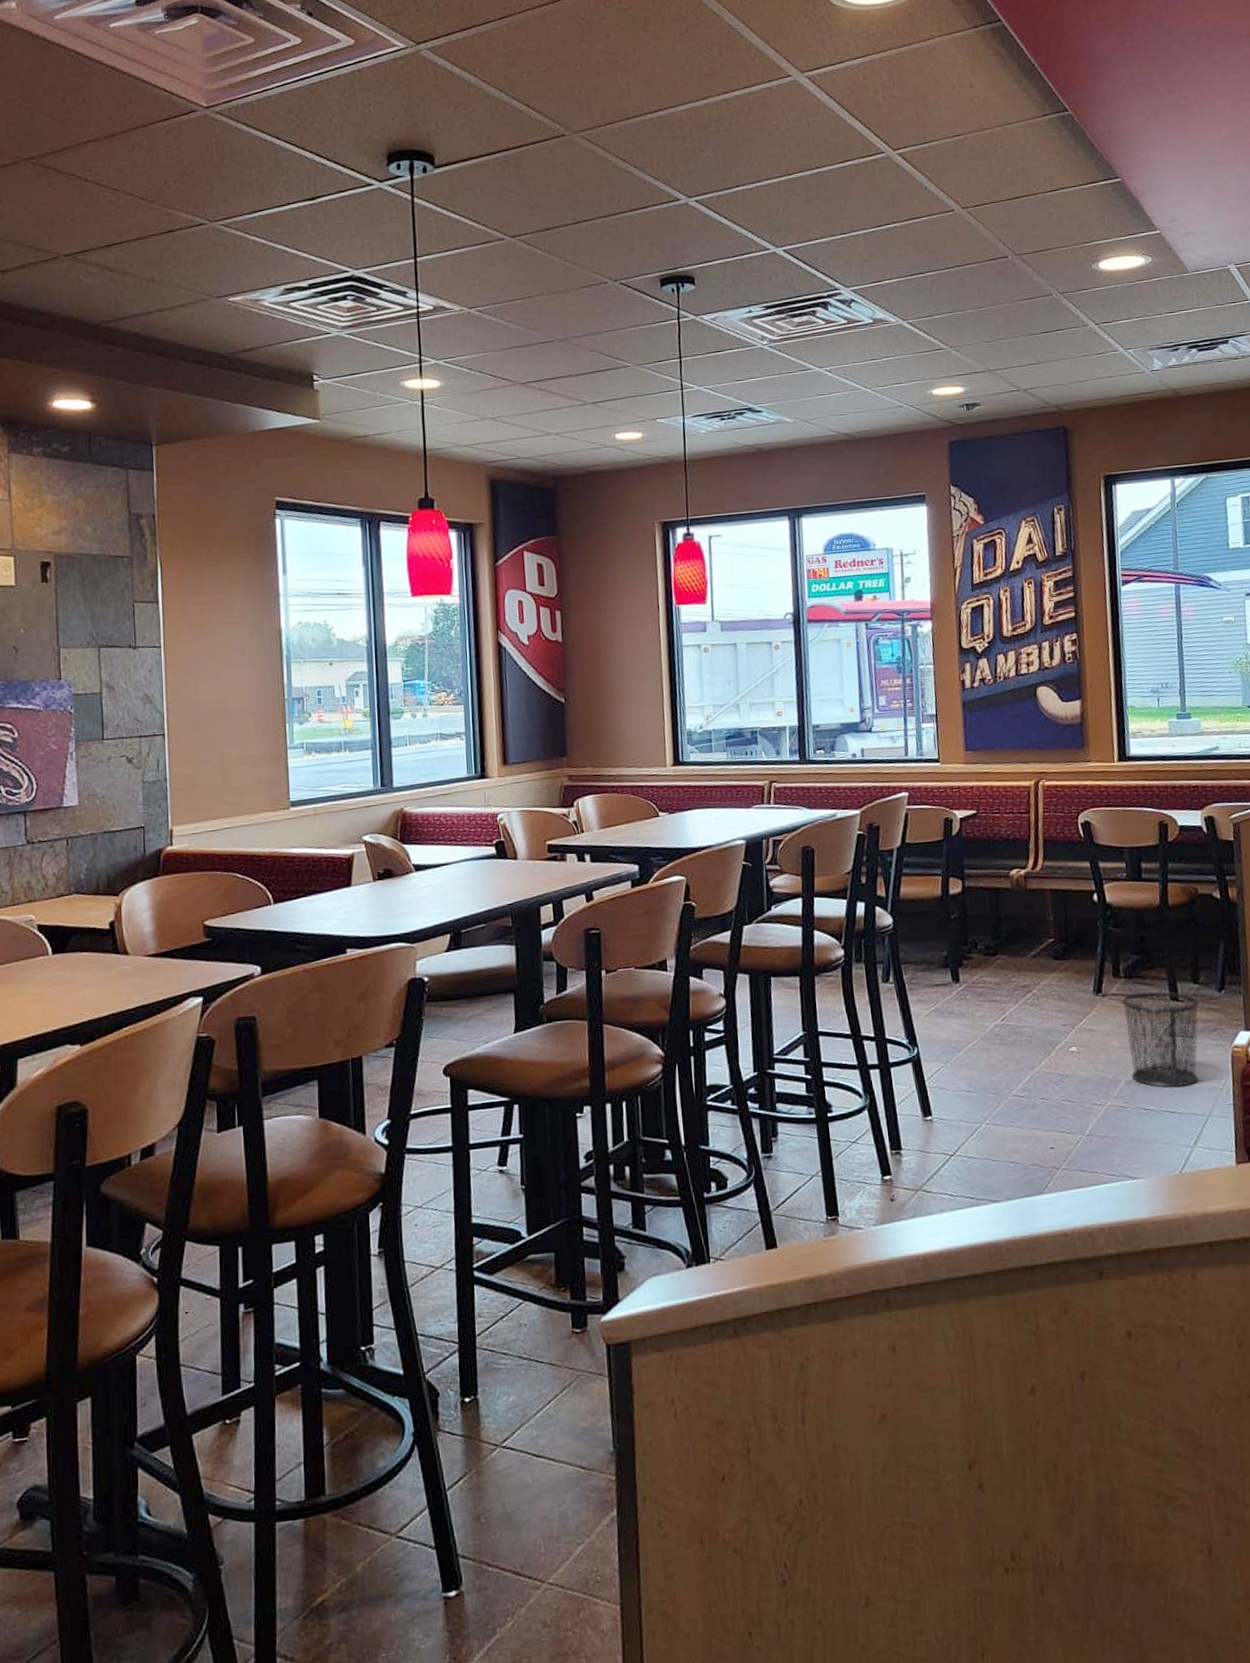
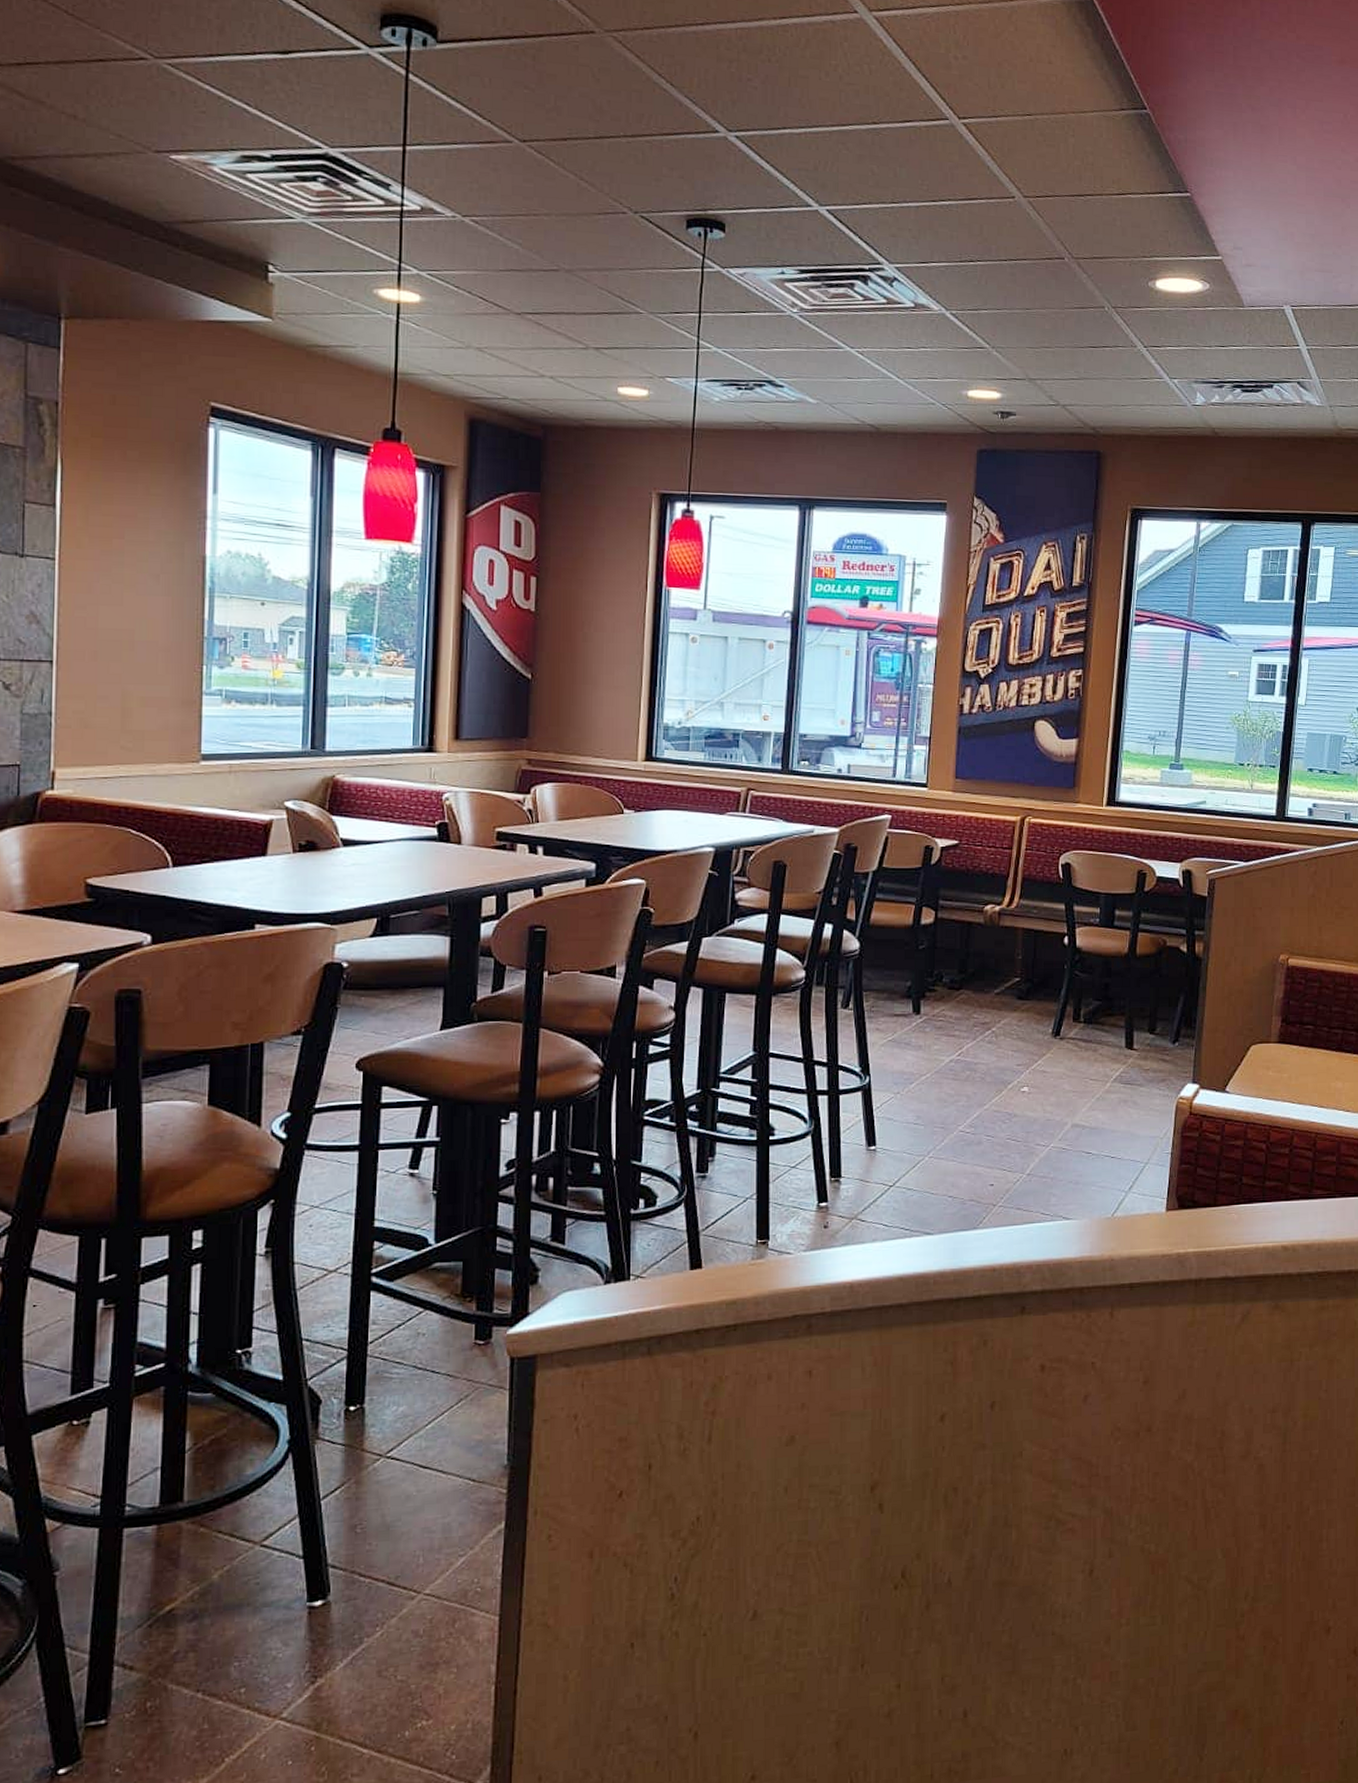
waste bin: present [1122,991,1200,1088] -> none [1079,1038,1153,1134]

